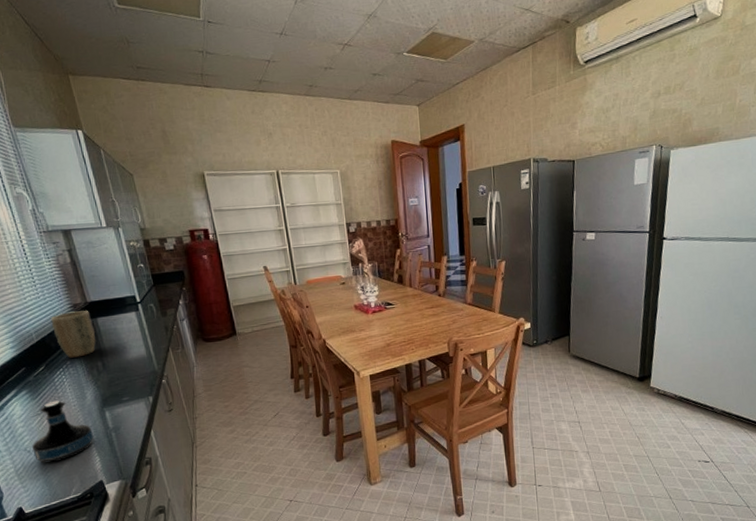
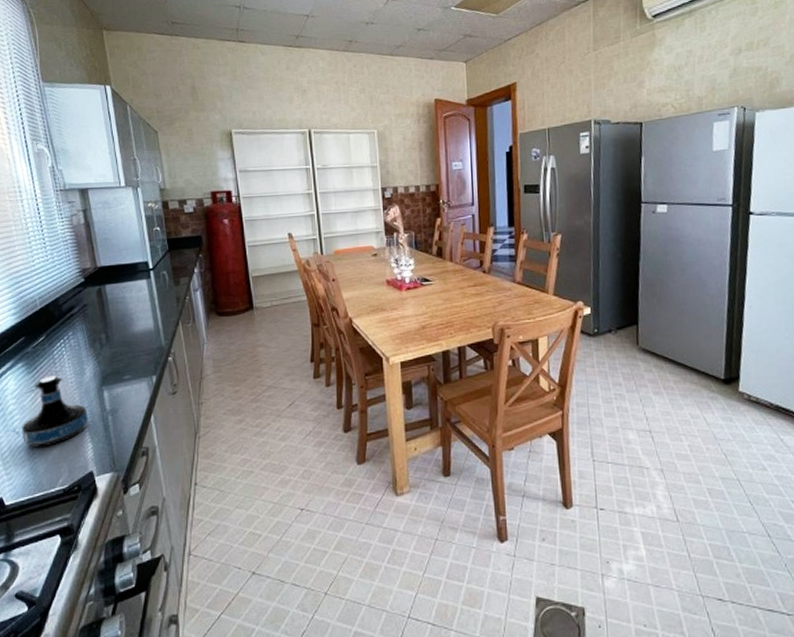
plant pot: present [51,311,96,358] -> none [57,276,101,328]

